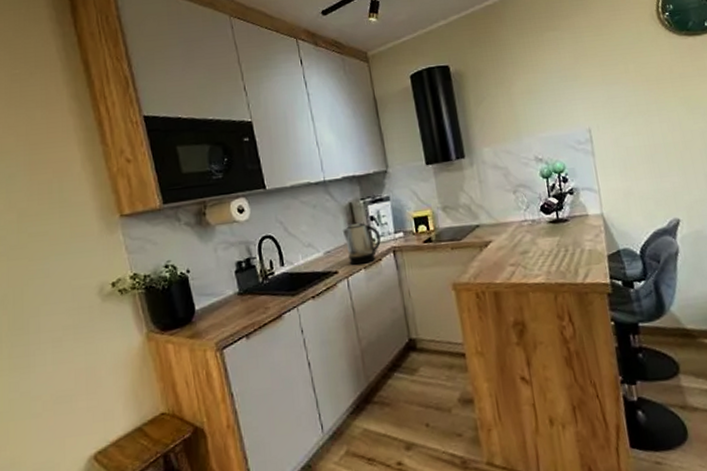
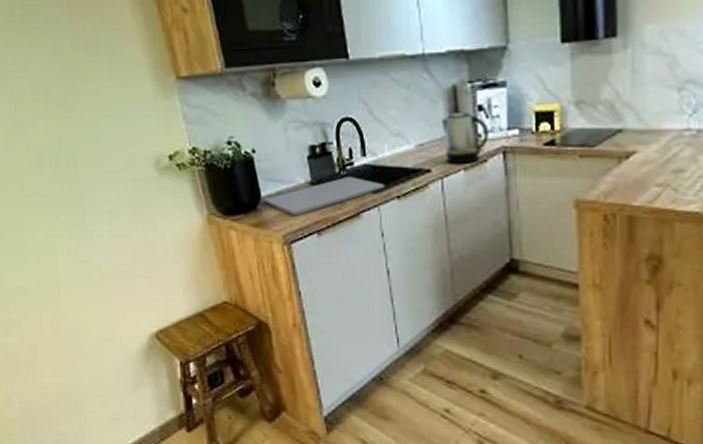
cutting board: none [197,283,302,324] -> present [263,176,385,216]

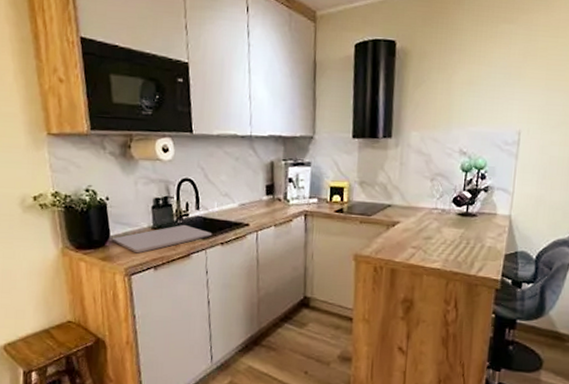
kettle: present [440,111,490,164] -> none [259,181,296,222]

